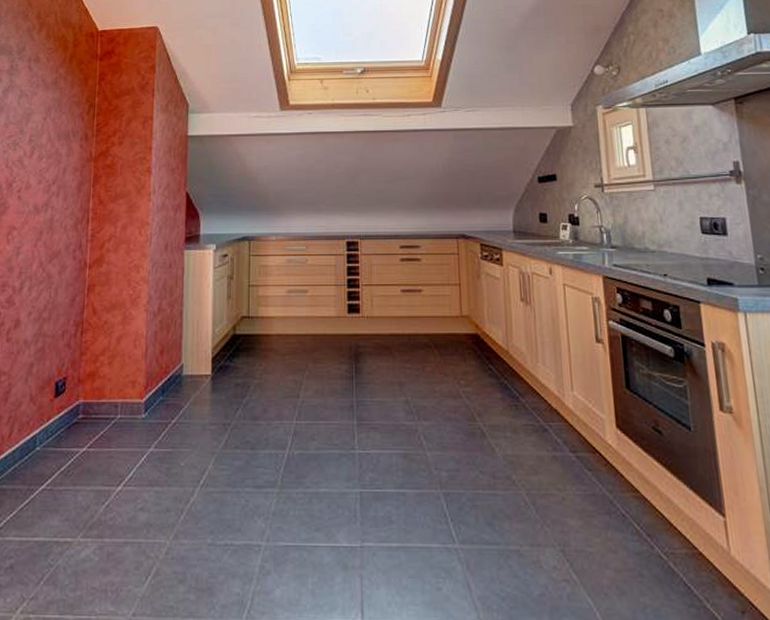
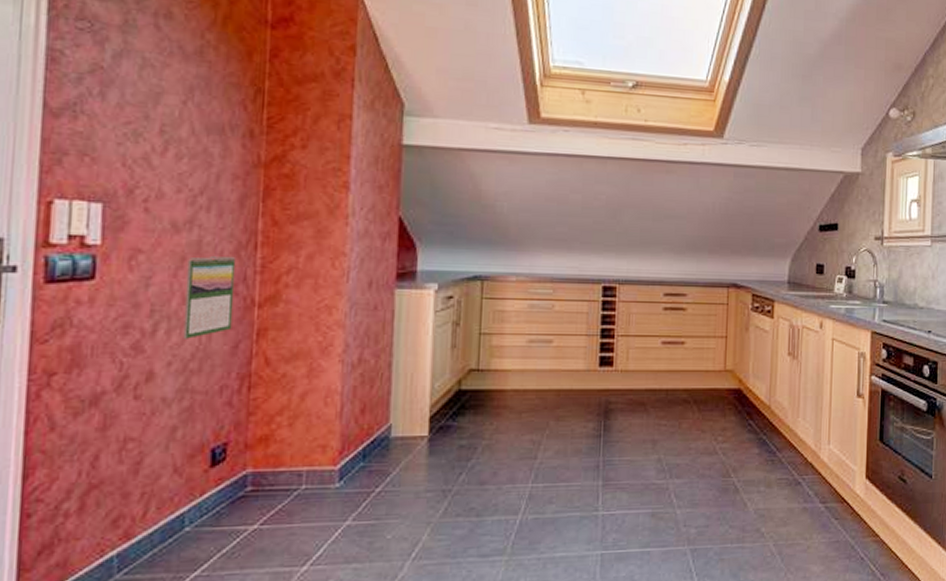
calendar: none [39,229,75,294] -> present [183,255,236,339]

